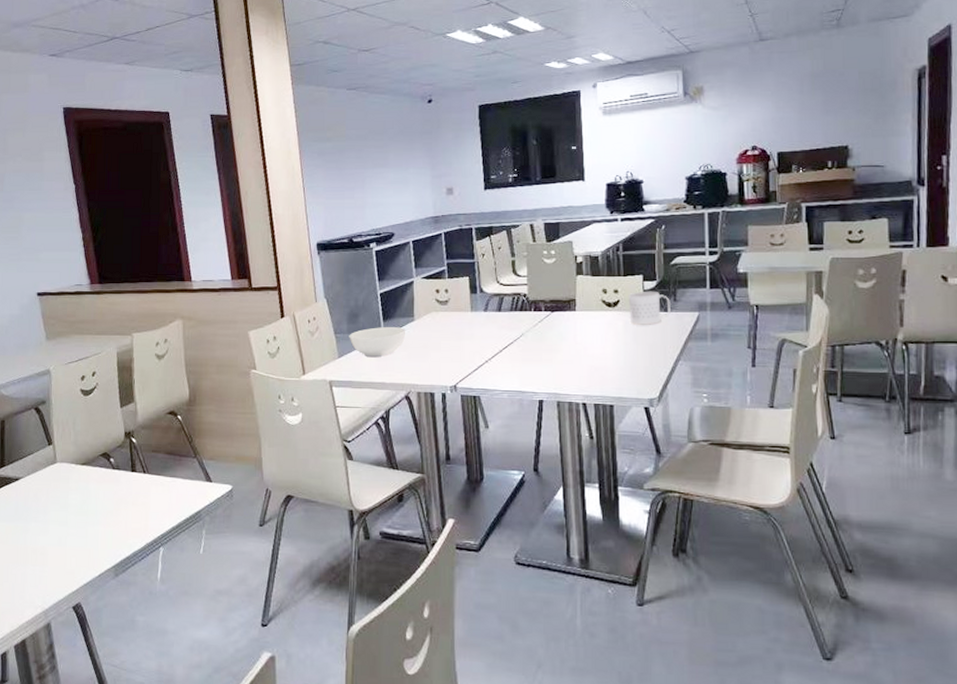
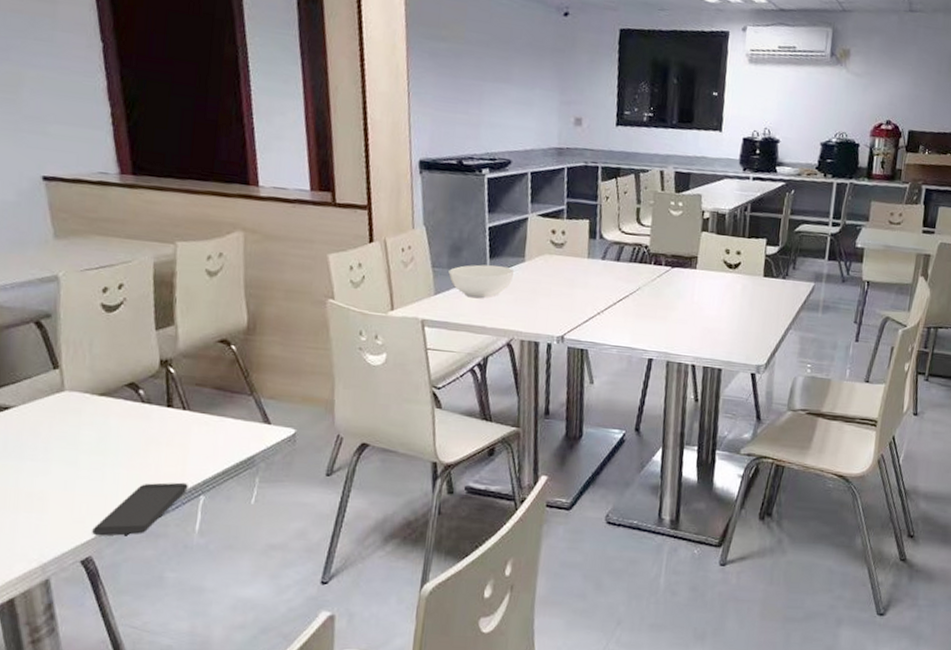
mobile phone: none [80,536,150,585] -> present [92,482,188,536]
mug: present [628,291,671,325] -> none [748,255,790,292]

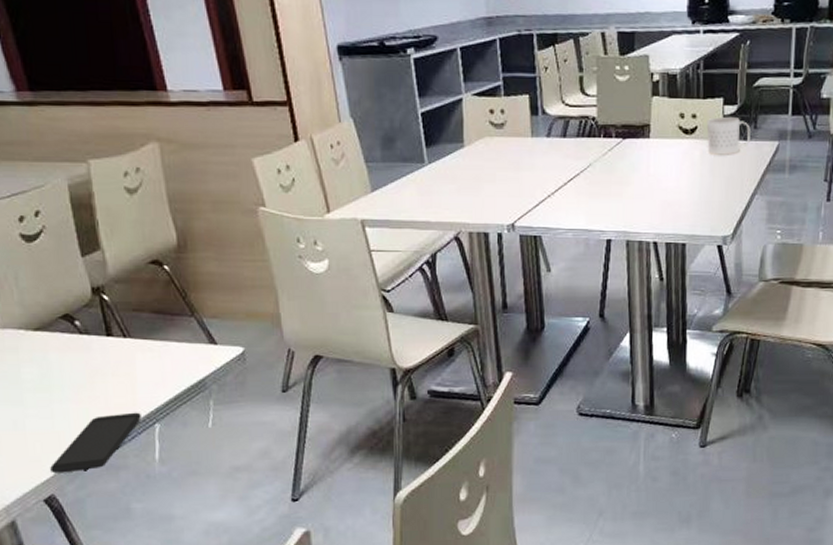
bowl: present [448,264,515,299] -> none [383,153,454,192]
mug: none [748,255,790,292] -> present [706,116,751,155]

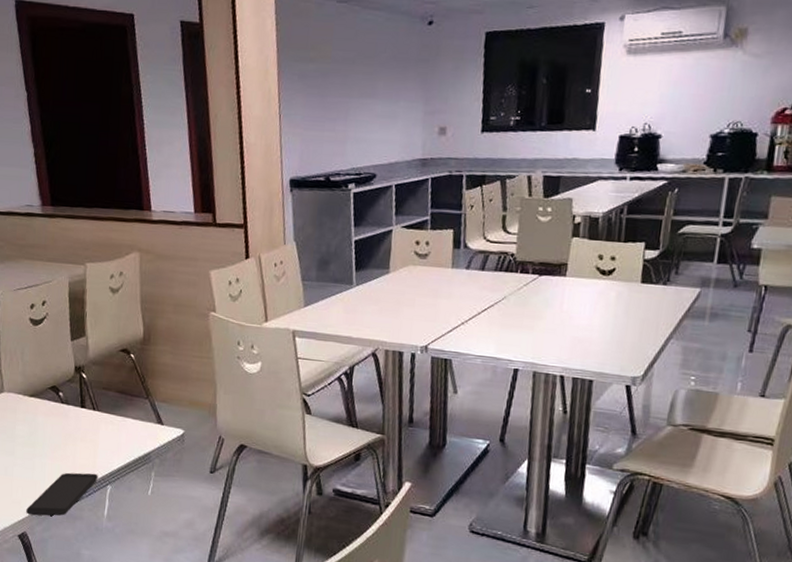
mug: present [706,116,751,155] -> none [624,260,672,299]

